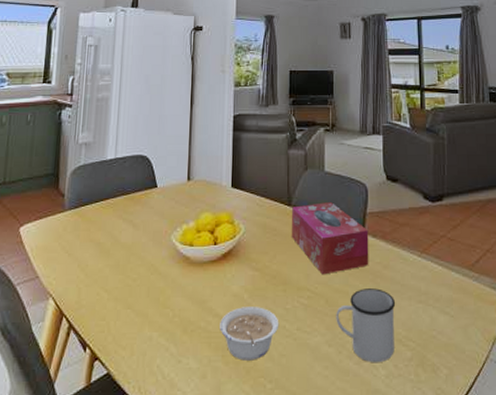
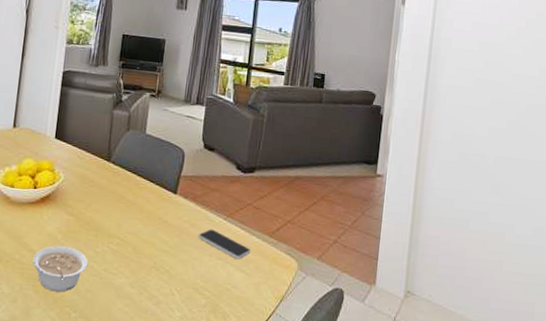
tissue box: present [292,202,369,275] -> none [108,162,181,226]
mug: present [336,288,396,363] -> none [141,242,198,306]
smartphone: none [394,269,453,300] -> present [199,229,251,260]

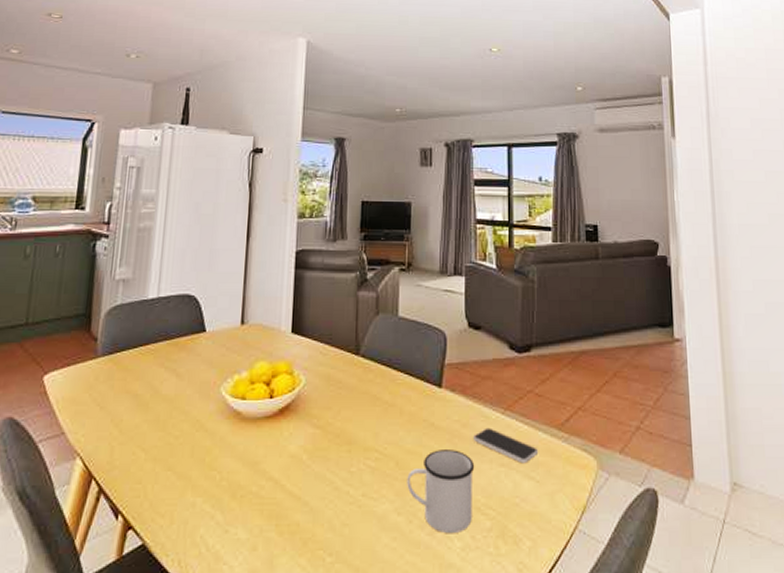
legume: present [33,245,88,292] -> none [274,469,342,531]
mug: none [141,242,198,306] -> present [407,450,475,534]

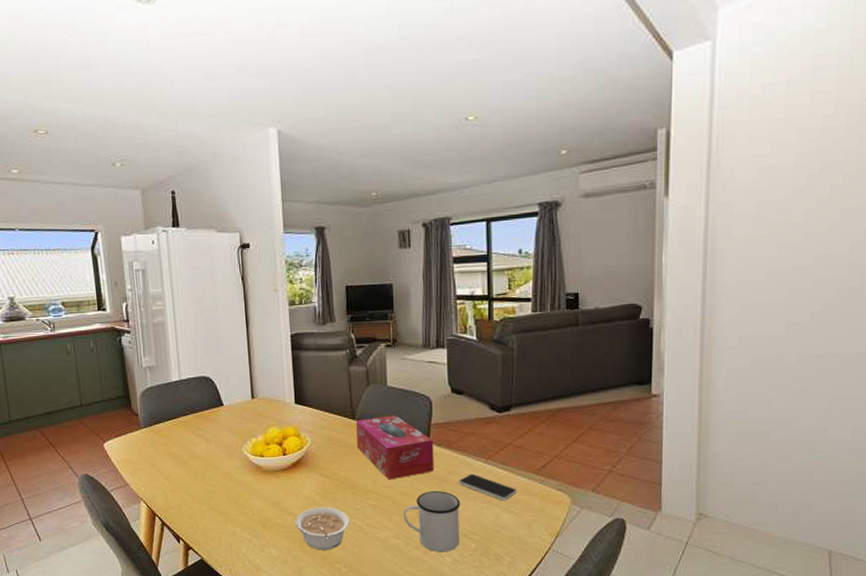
legume: none [274,469,342,531] -> present [295,507,350,550]
tissue box: none [359,352,447,434] -> present [356,415,434,480]

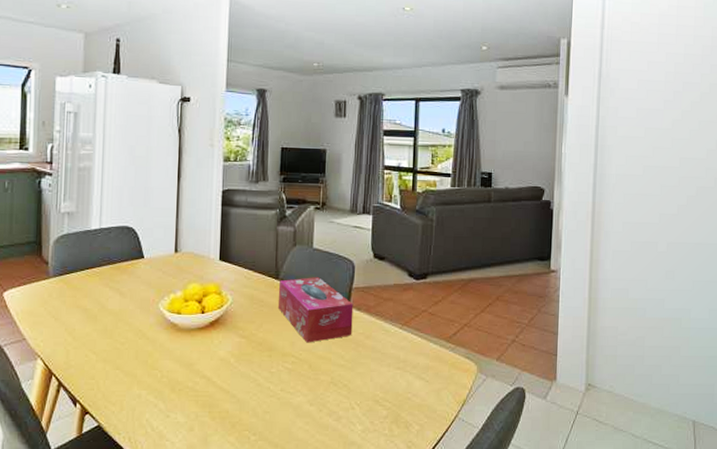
legume: present [295,507,350,550] -> none [207,370,264,416]
mug: present [403,491,461,553] -> none [318,356,376,420]
smartphone: present [459,473,518,501] -> none [375,339,429,368]

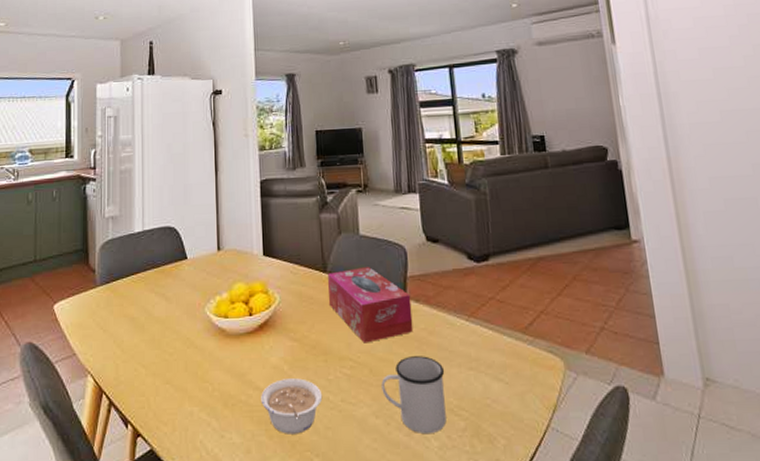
legume: none [207,370,264,416] -> present [261,378,323,434]
mug: none [318,356,376,420] -> present [381,356,447,435]

